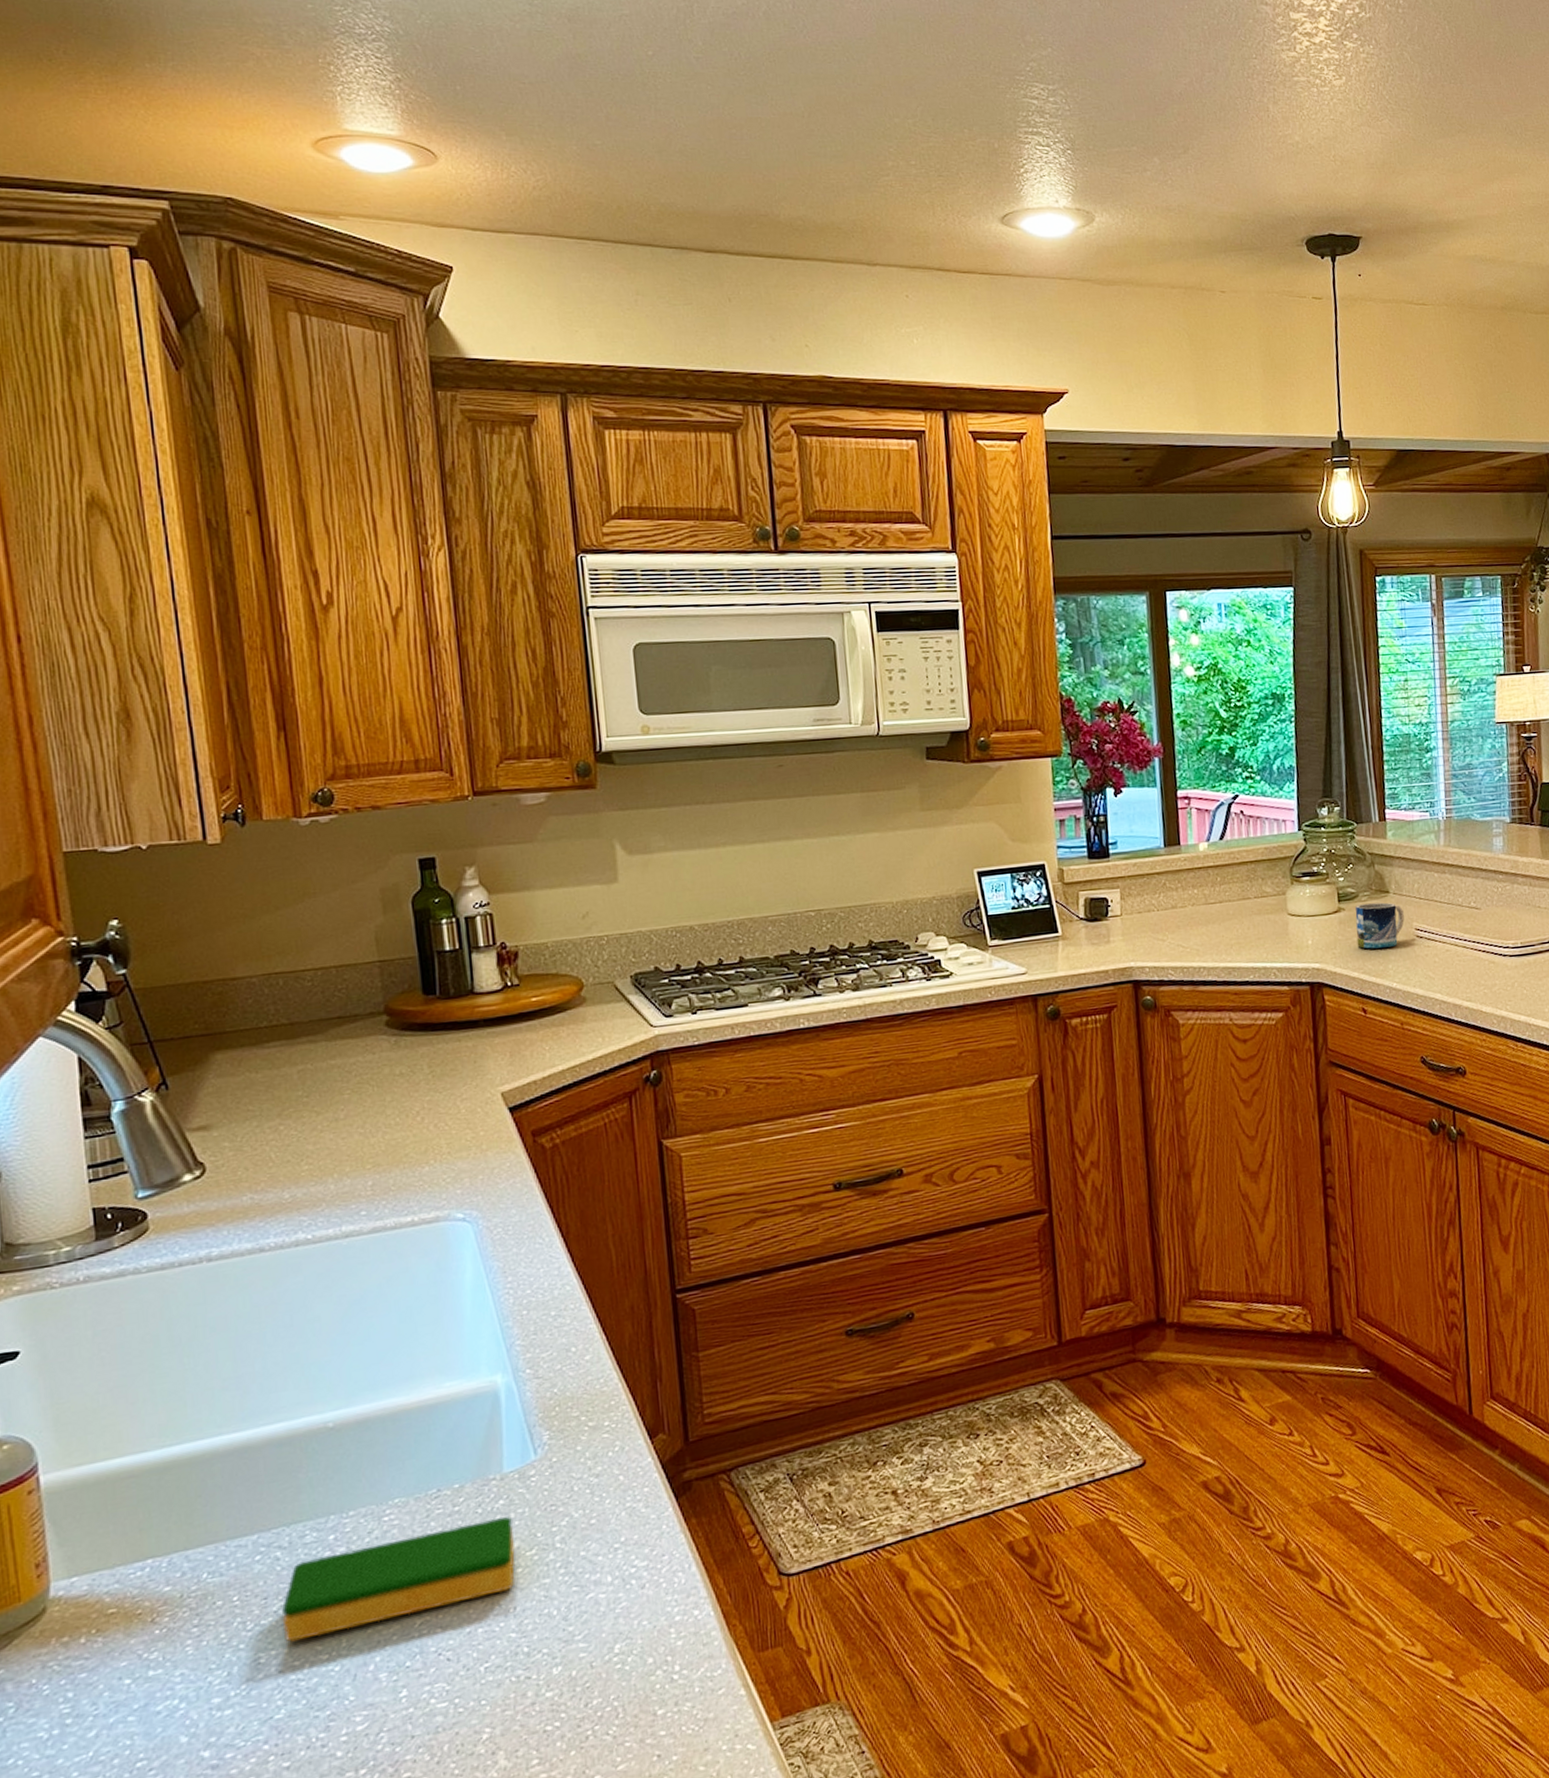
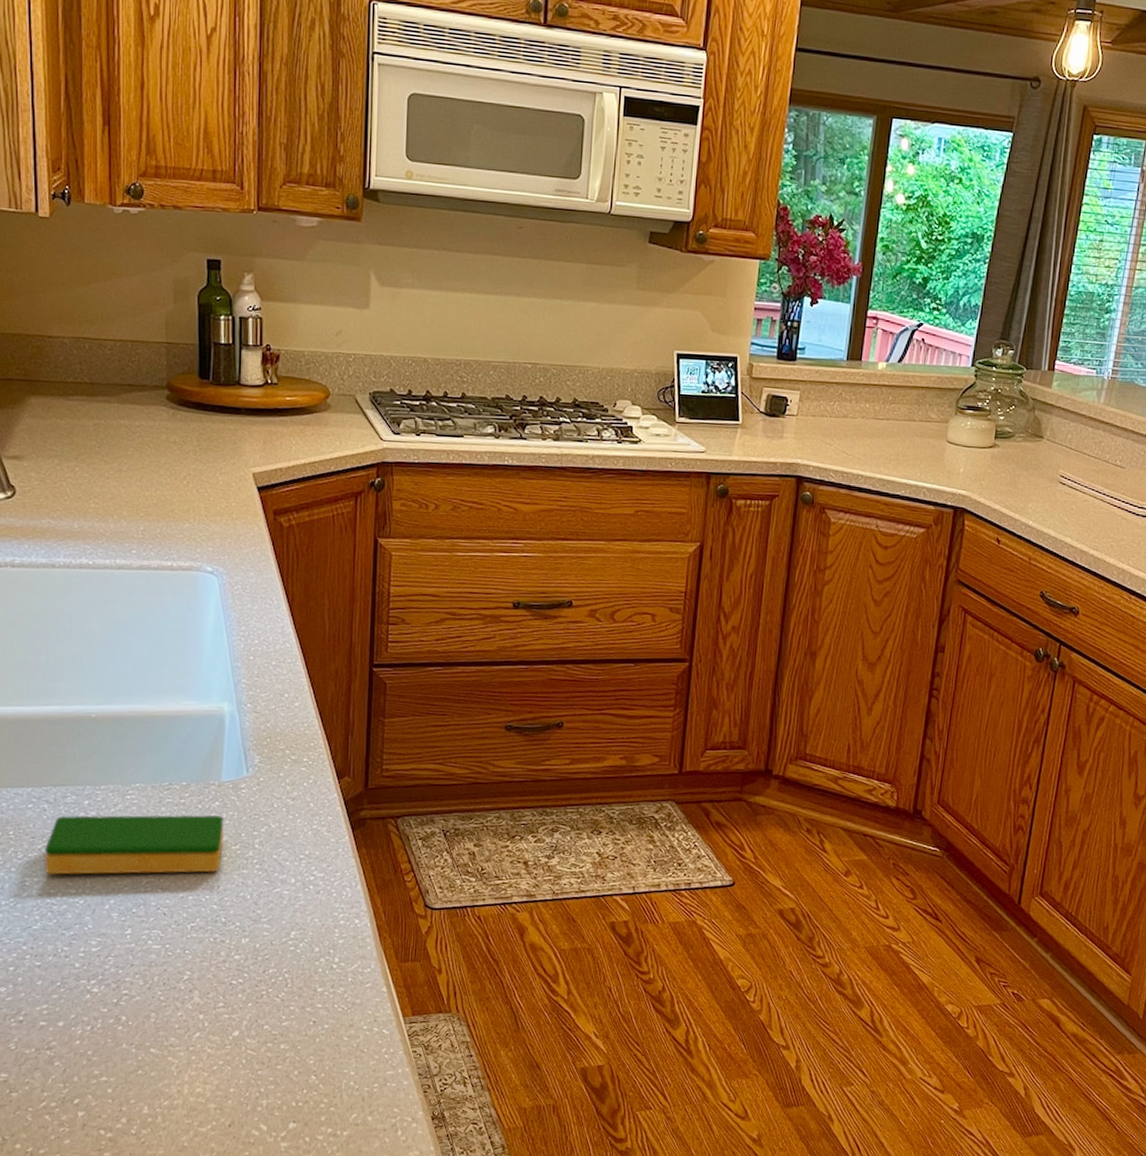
mug: present [1355,902,1404,949] -> none [1004,444,1053,488]

